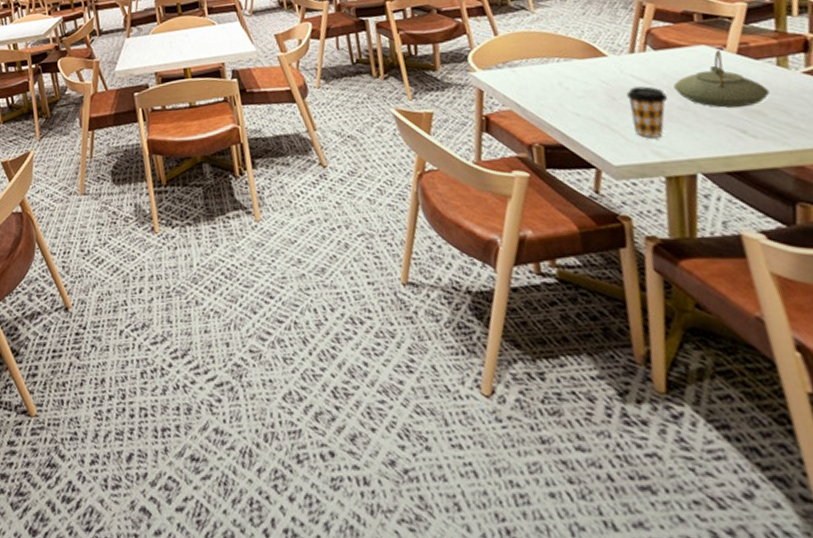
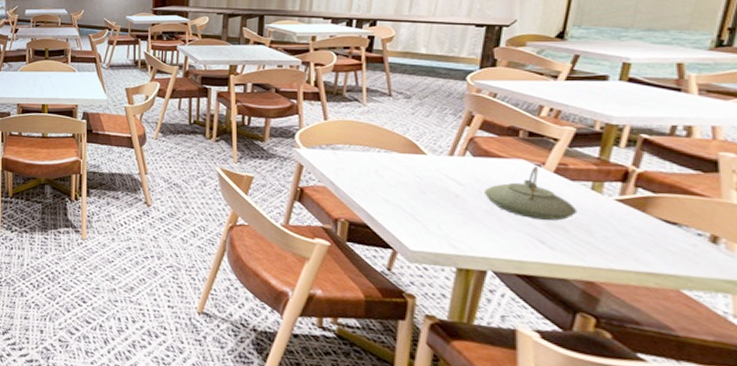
coffee cup: present [626,86,669,138] -> none [437,186,476,234]

